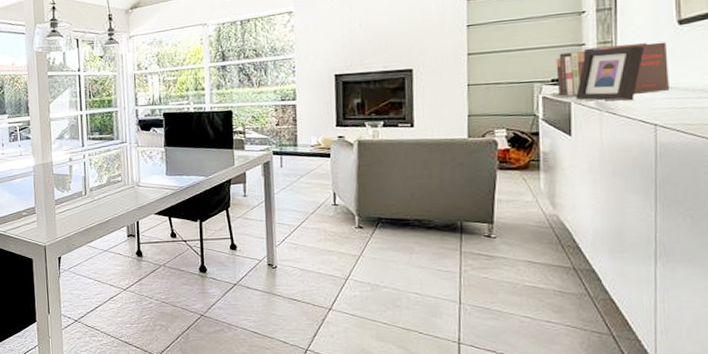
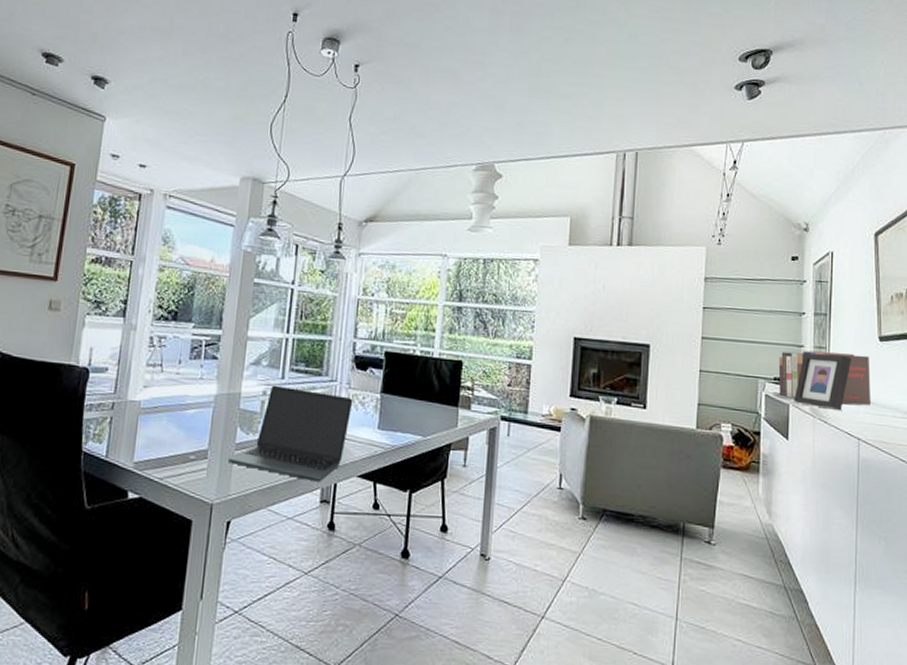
laptop: none [51,152,143,222] -> present [227,385,353,482]

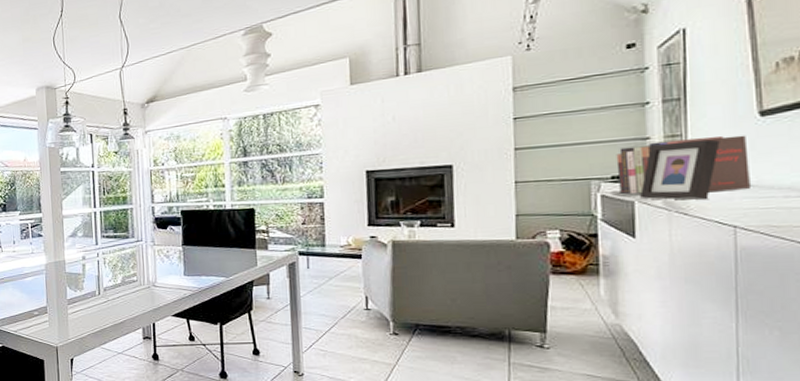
laptop: present [227,385,353,482] -> none [63,250,159,323]

